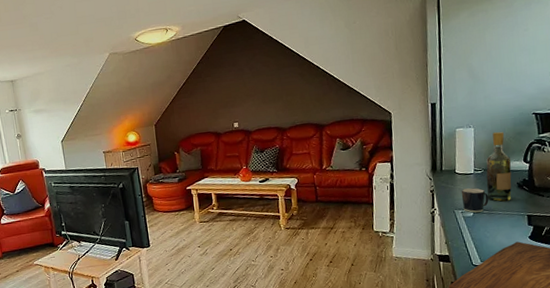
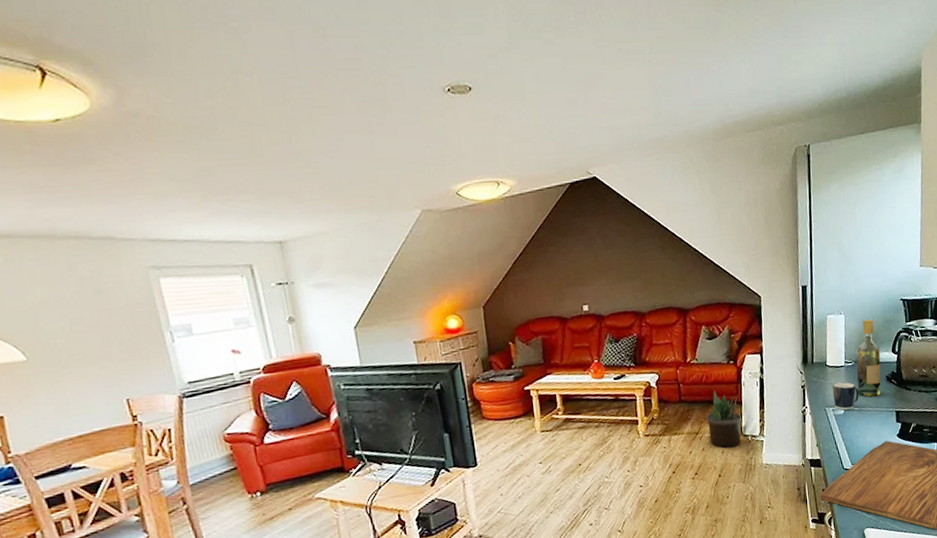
planter: none [340,192,373,242] -> present [706,389,742,448]

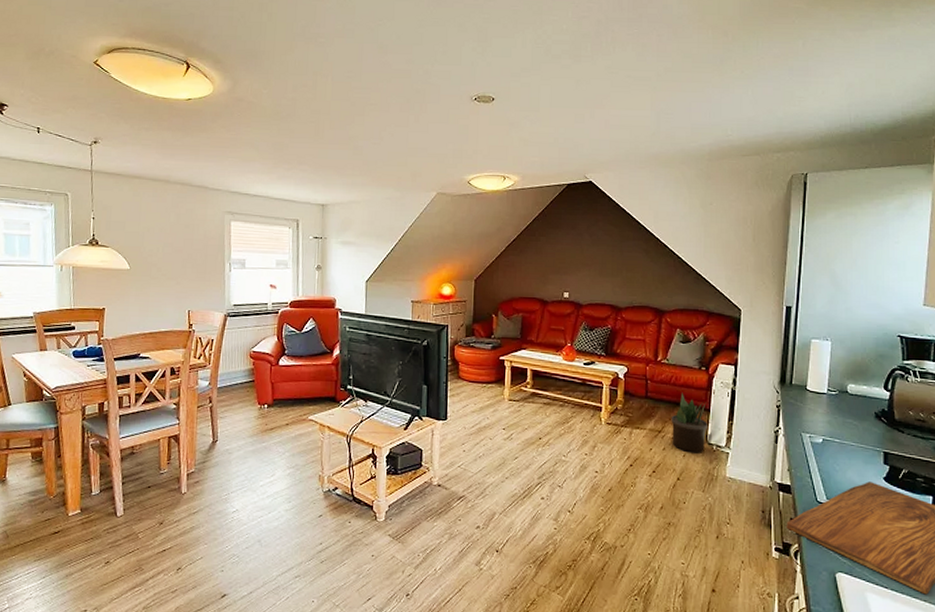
mug: present [832,382,859,410] -> none [811,410,841,440]
bottle: present [856,318,881,397] -> none [840,349,870,432]

